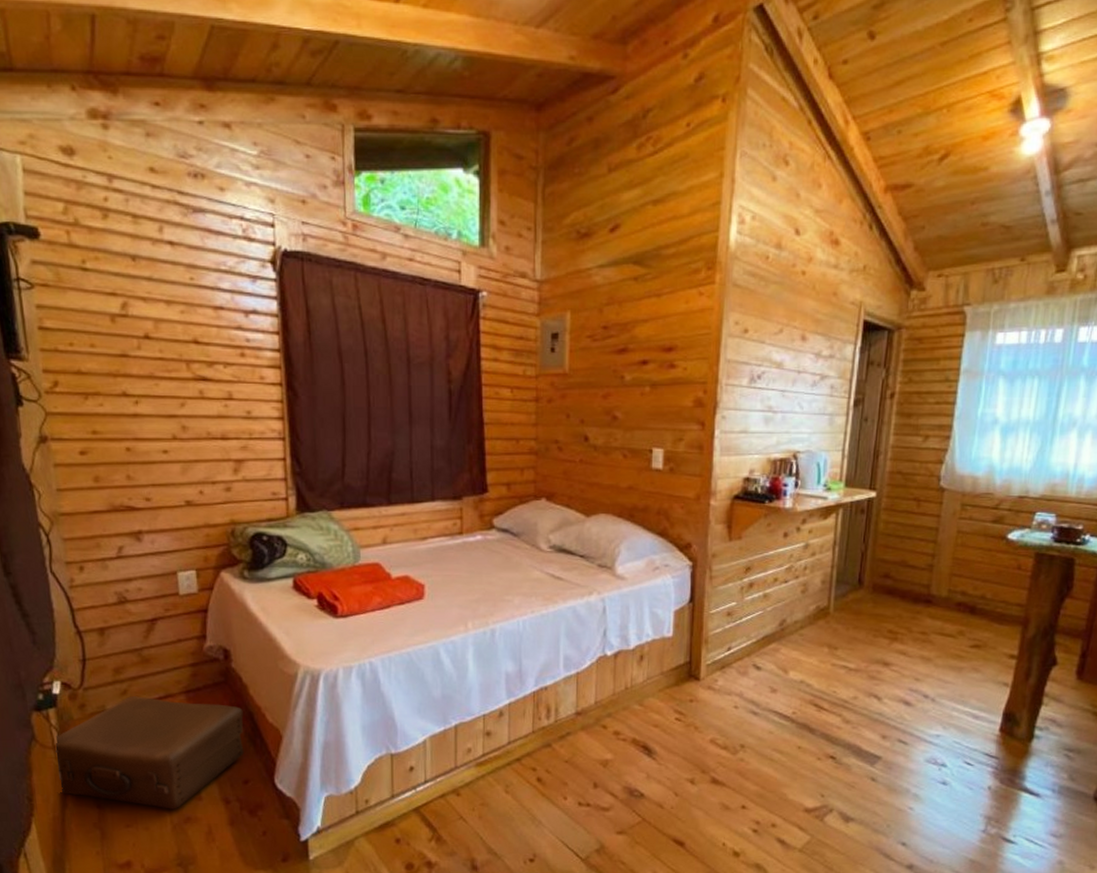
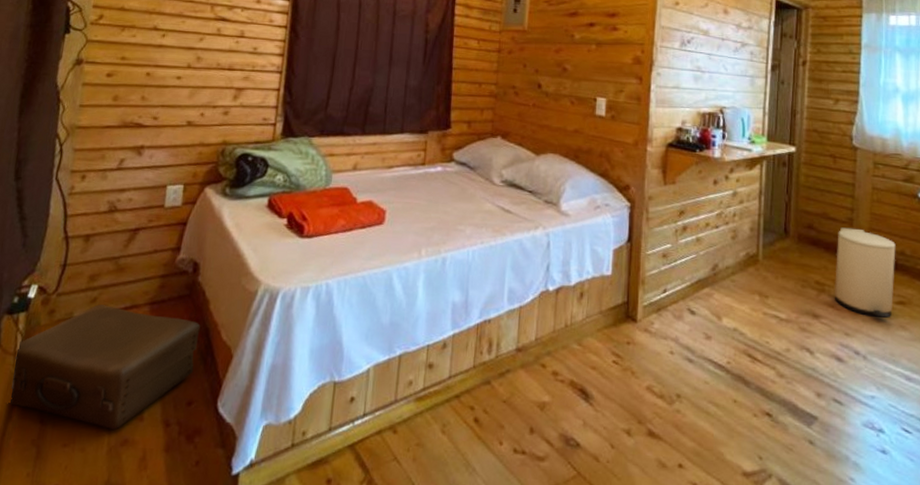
pedal bin: none [907,574,977,661] -> present [834,227,896,318]

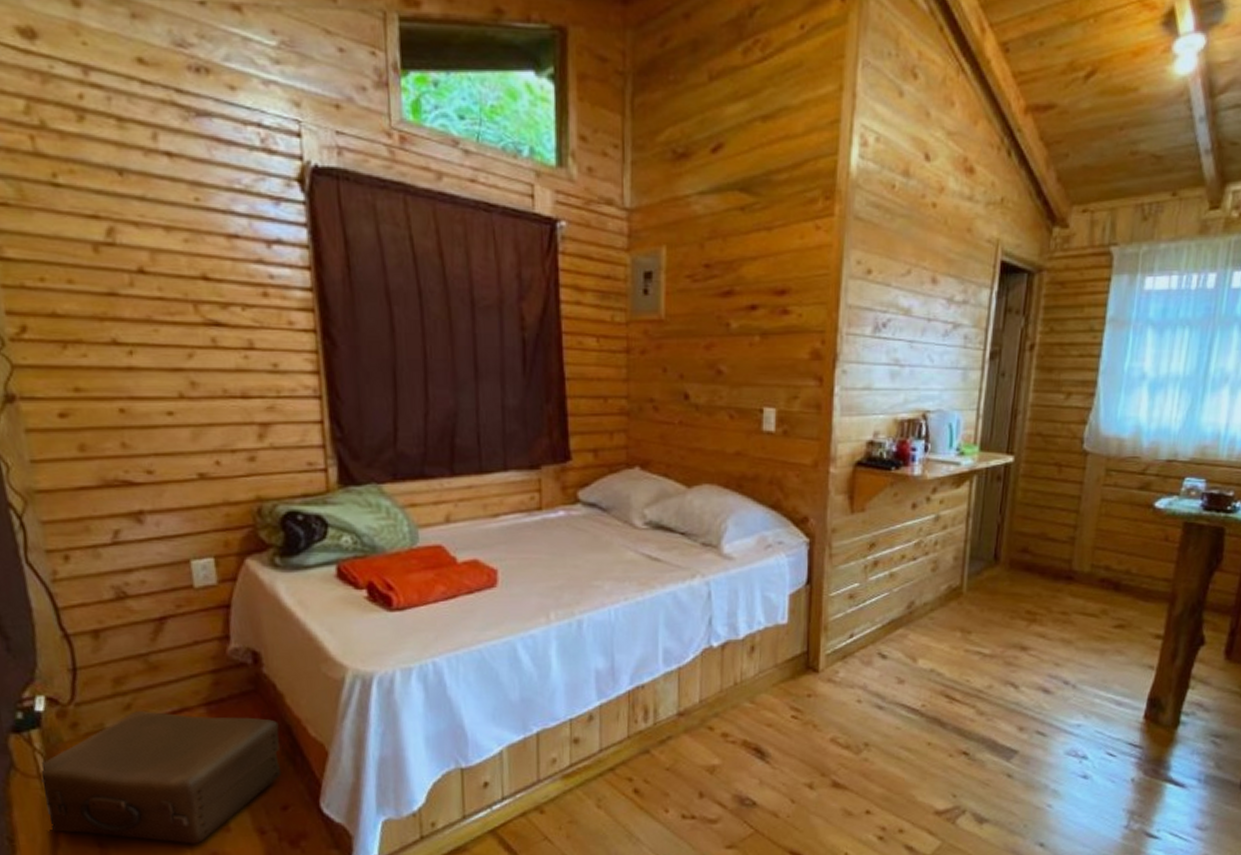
pedal bin: present [834,227,896,318] -> none [1046,548,1121,644]

